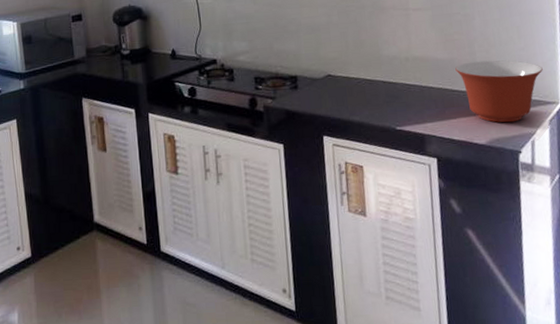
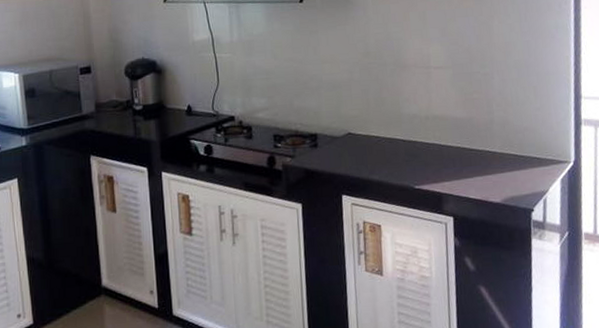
mixing bowl: present [455,60,543,123] -> none [474,119,557,182]

